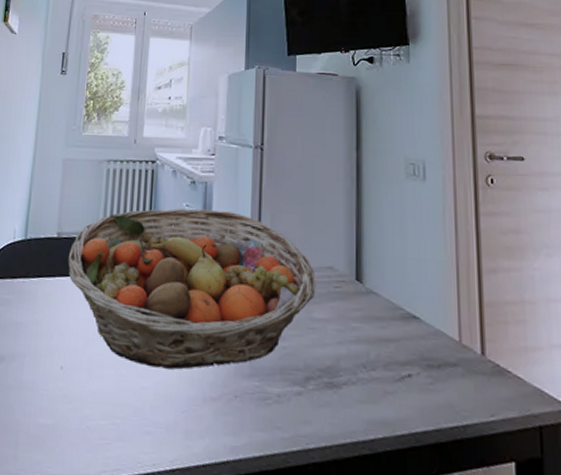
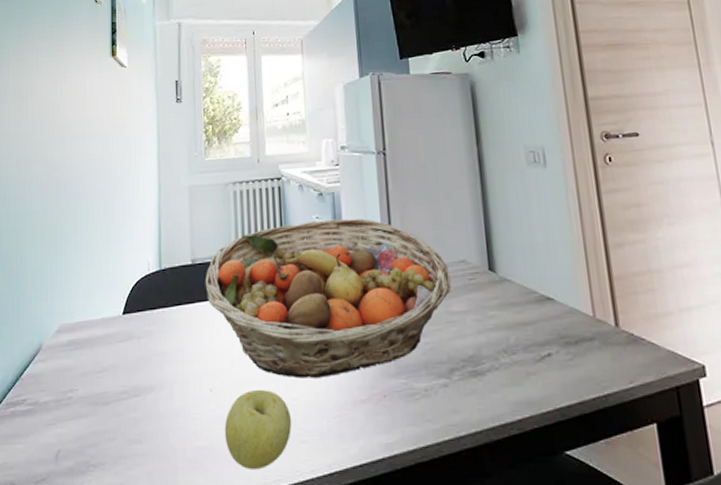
apple: none [69,373,138,455] -> present [224,390,291,469]

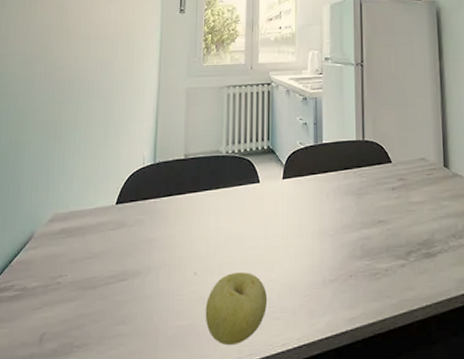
fruit basket: present [205,218,452,379] -> none [195,120,412,262]

